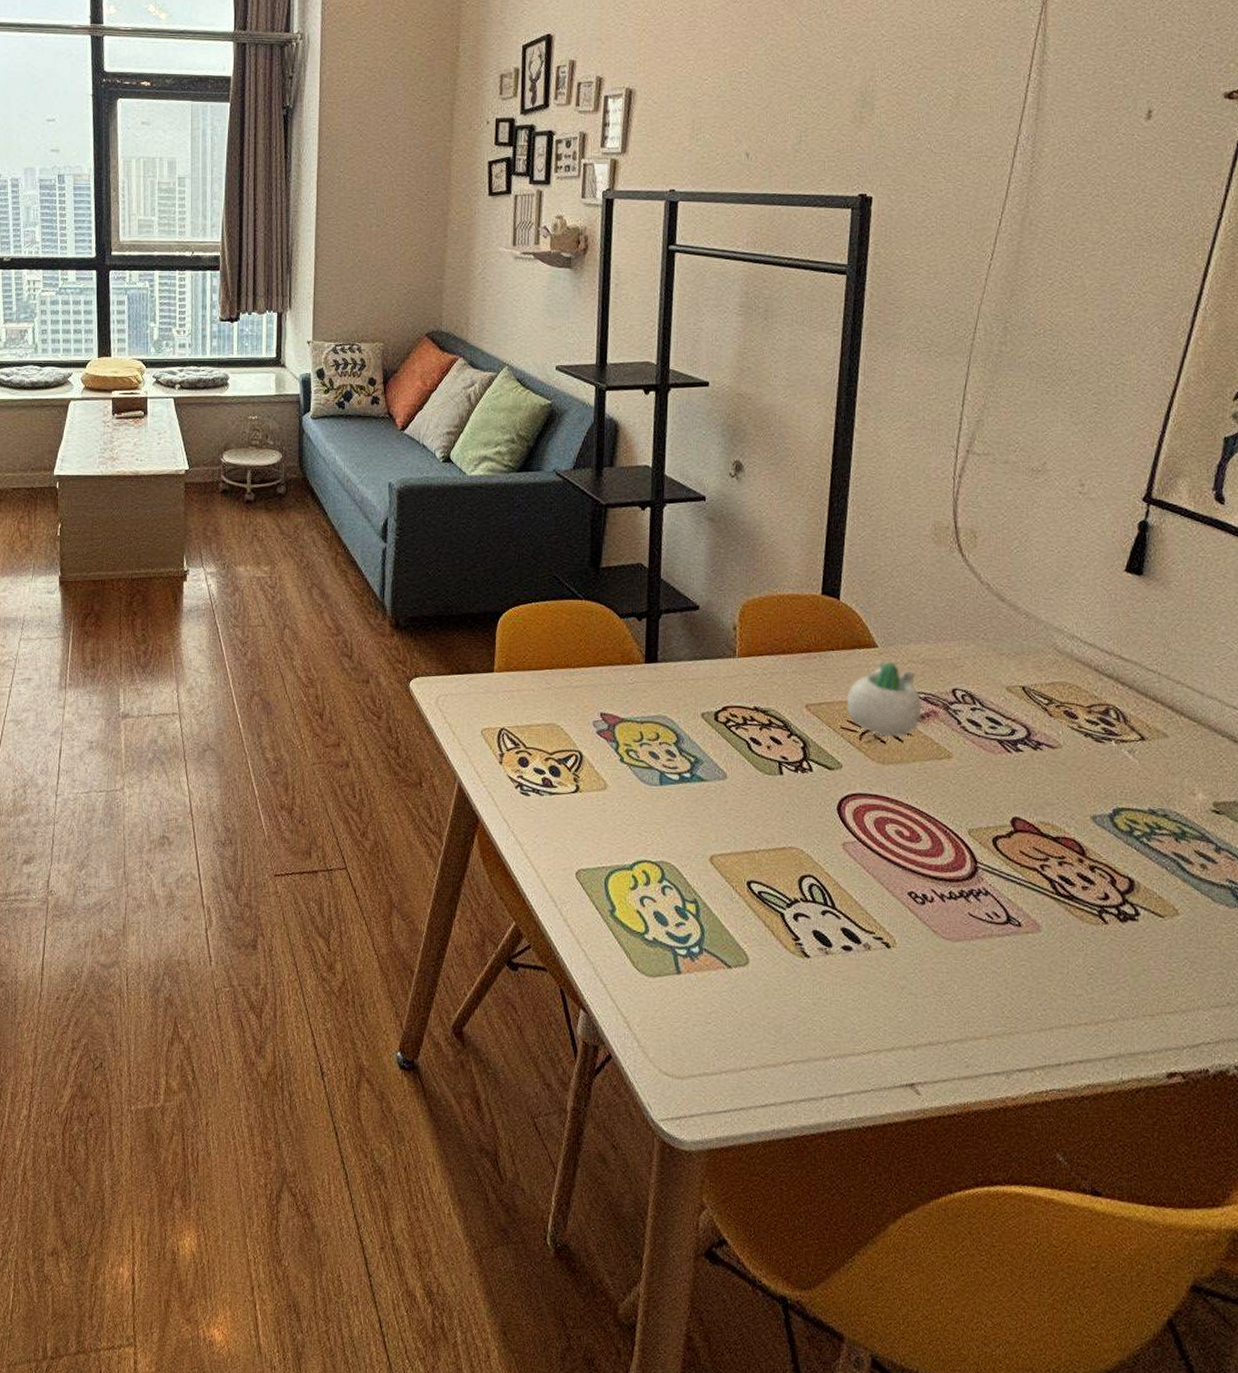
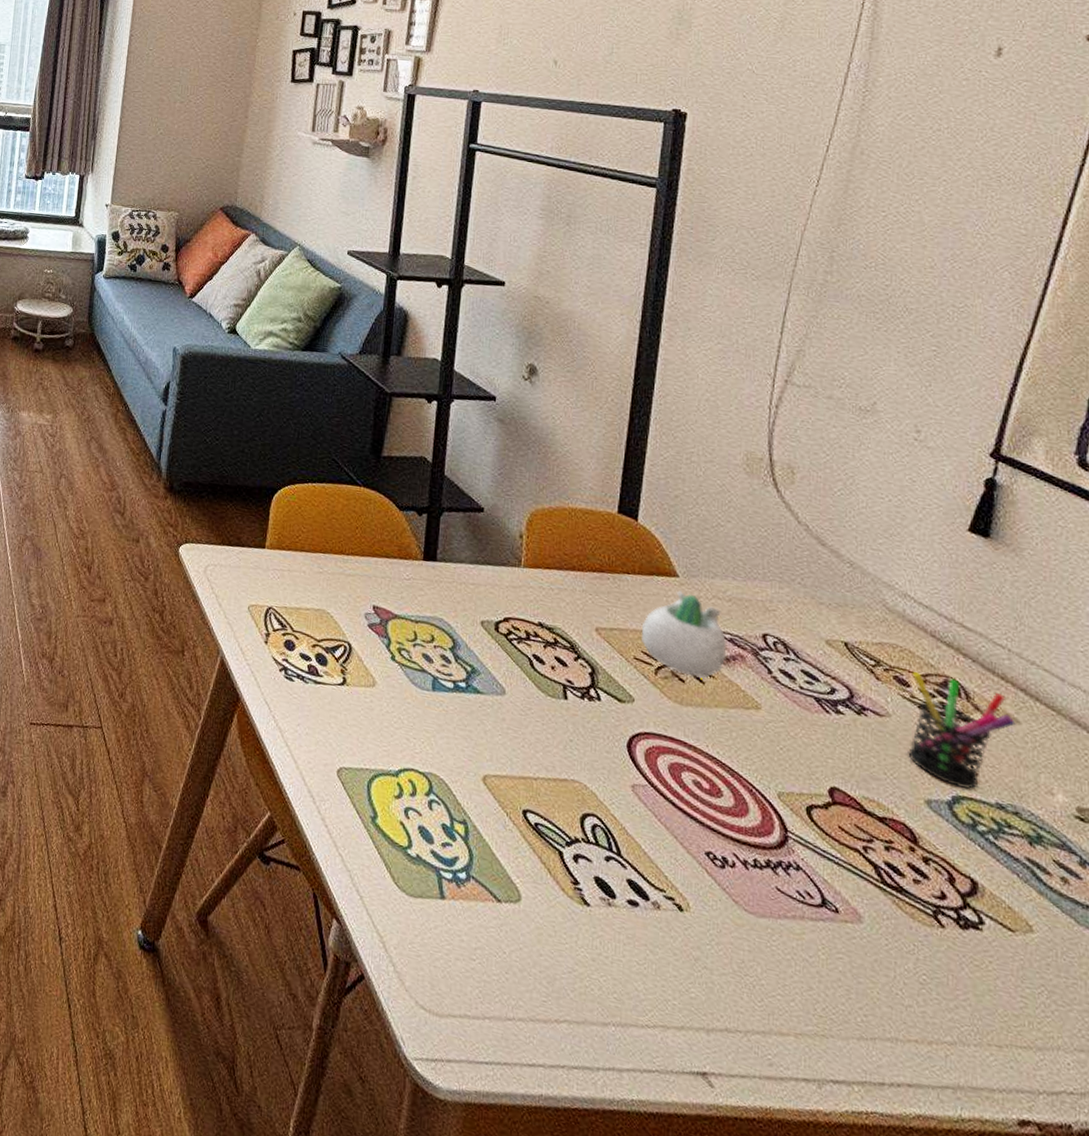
pen holder: none [1076,705,1165,802] -> present [908,672,1016,790]

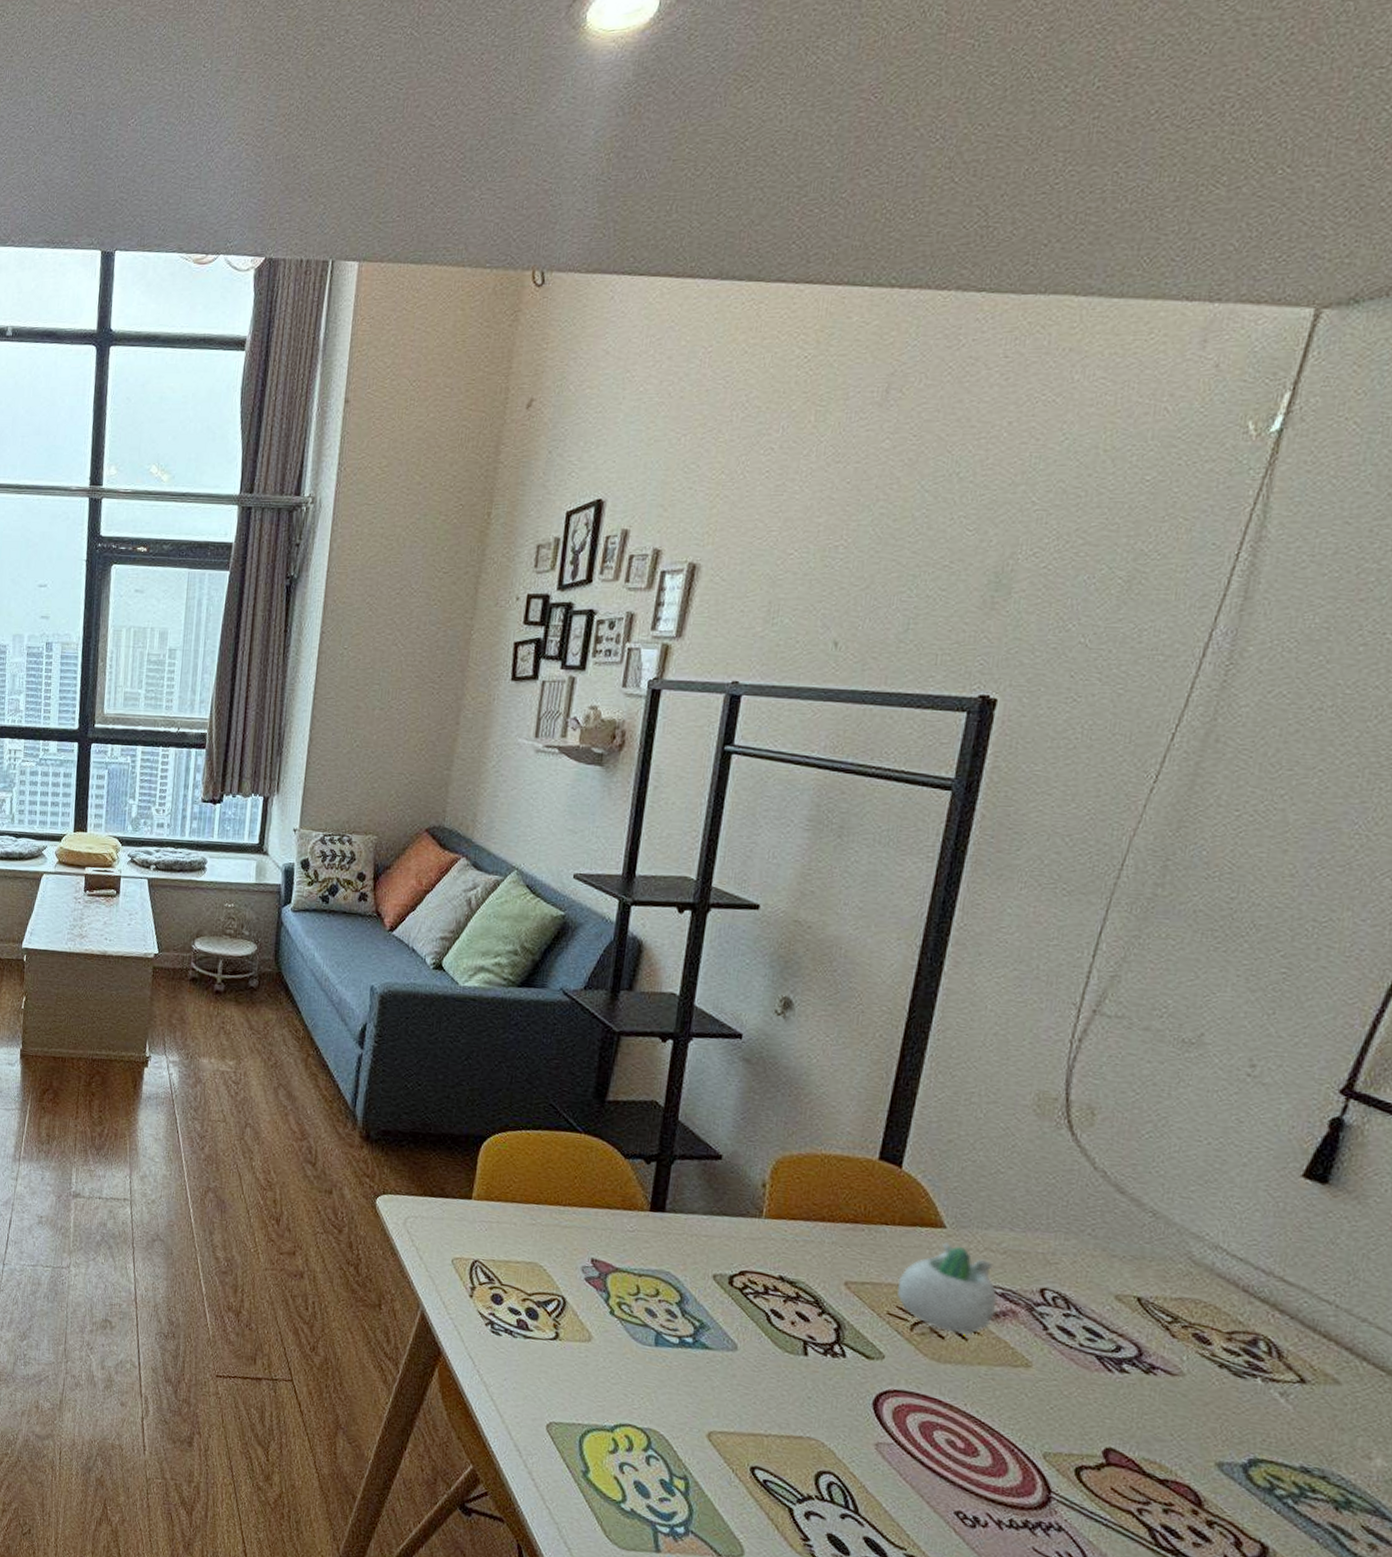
pen holder: present [908,672,1016,790] -> none [1201,1329,1335,1453]

